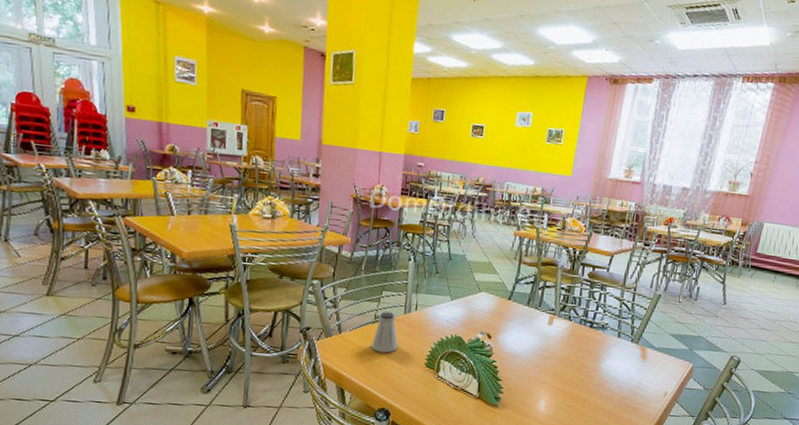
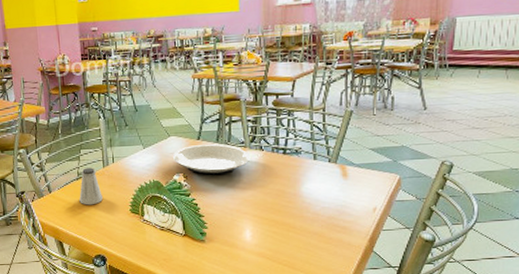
plate: none [479,304,558,340] -> present [172,144,251,176]

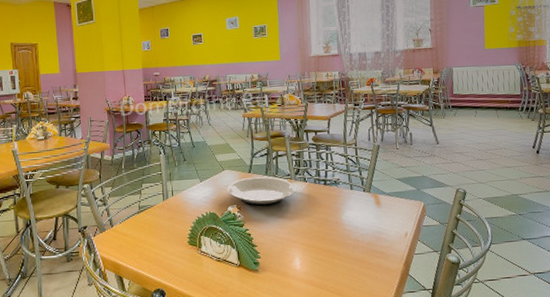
saltshaker: present [79,168,103,205] -> none [140,201,162,239]

